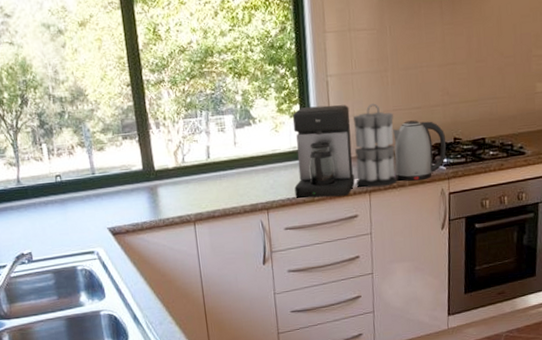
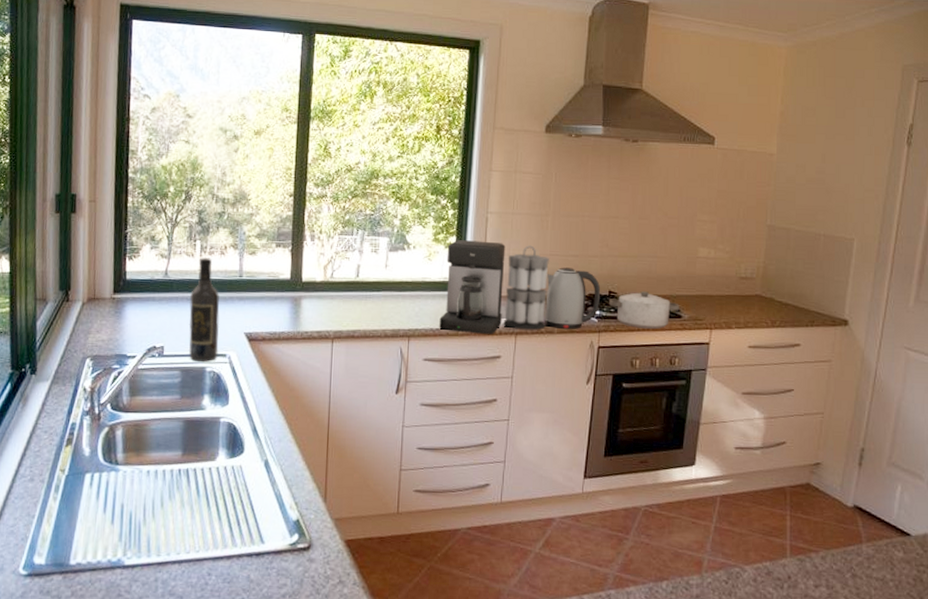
wine bottle: none [47,159,86,262] -> present [188,256,220,361]
cooking pot: none [455,133,522,171] -> present [609,291,680,330]

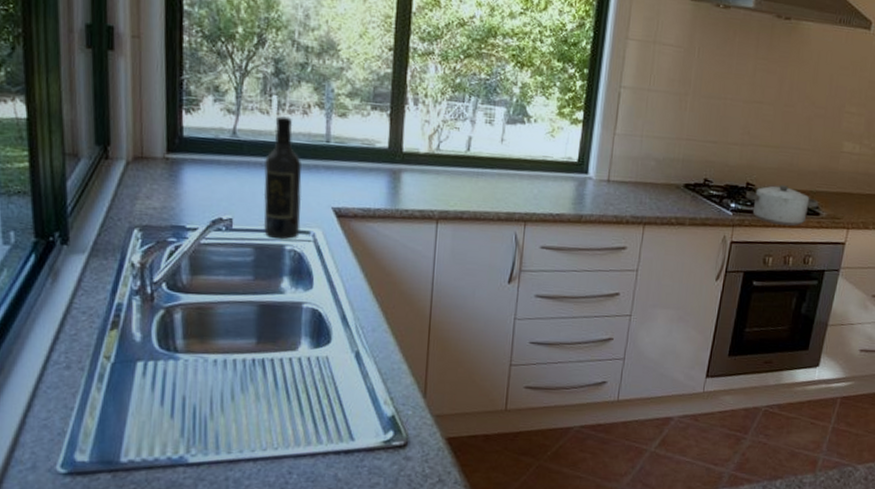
coffee maker: present [439,240,506,335] -> none [560,115,639,224]
spice rack: present [503,245,549,331] -> none [631,127,686,222]
kettle: present [544,267,601,330] -> none [675,153,739,223]

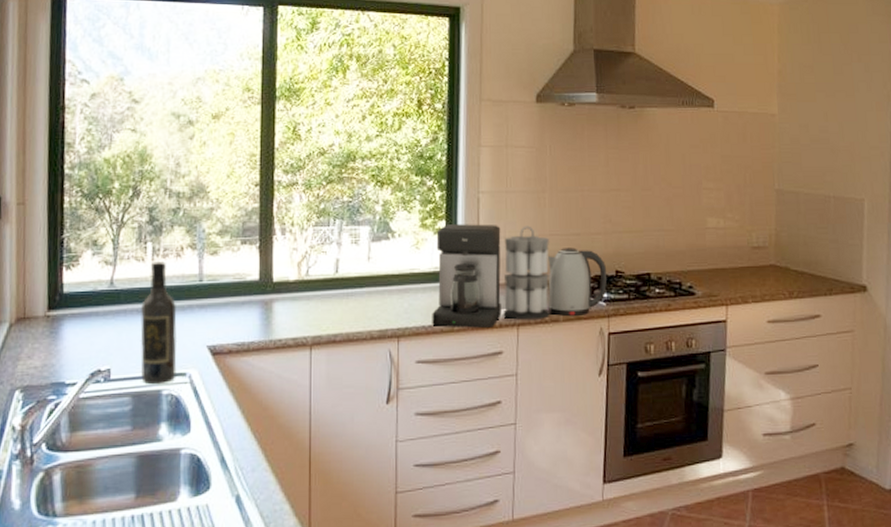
coffee maker: none [560,115,639,224] -> present [432,224,502,329]
spice rack: none [631,127,686,222] -> present [503,226,550,321]
kettle: none [675,153,739,223] -> present [547,247,607,317]
cooking pot: present [746,185,819,227] -> none [617,268,692,311]

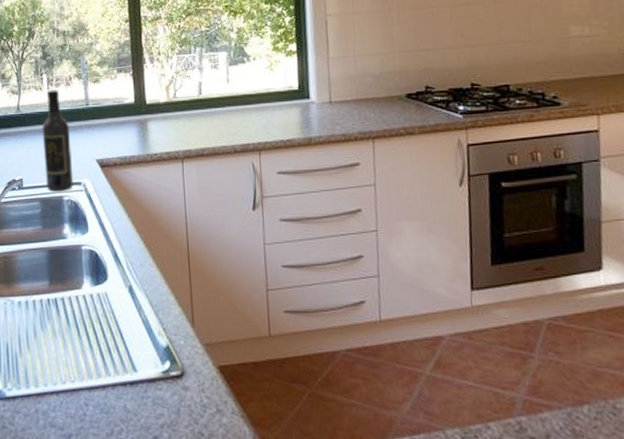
coffee maker: present [432,224,502,329] -> none [288,44,356,142]
spice rack: present [503,226,550,321] -> none [355,44,405,134]
kettle: present [547,247,607,317] -> none [399,63,462,130]

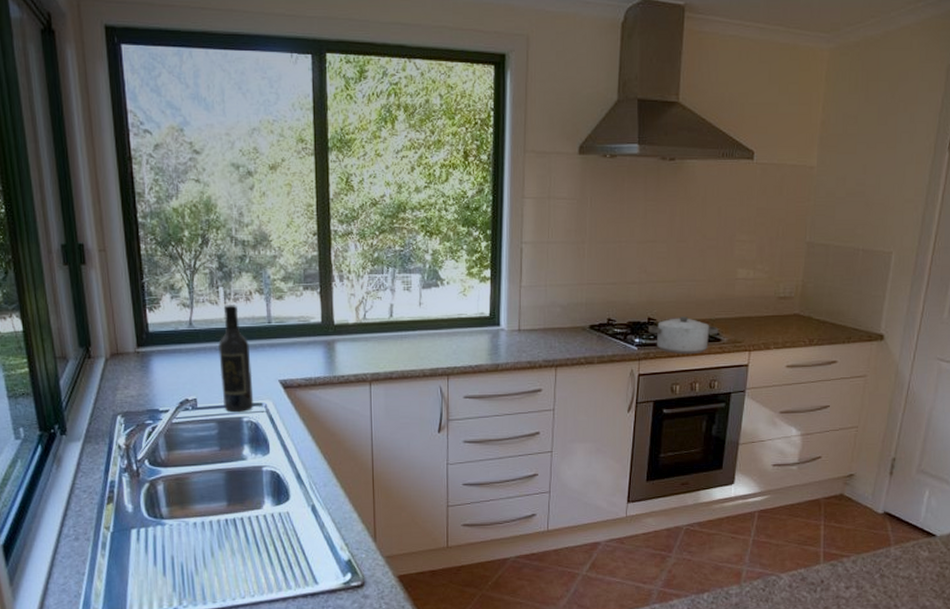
cooking pot: none [473,80,557,122] -> present [649,316,719,355]

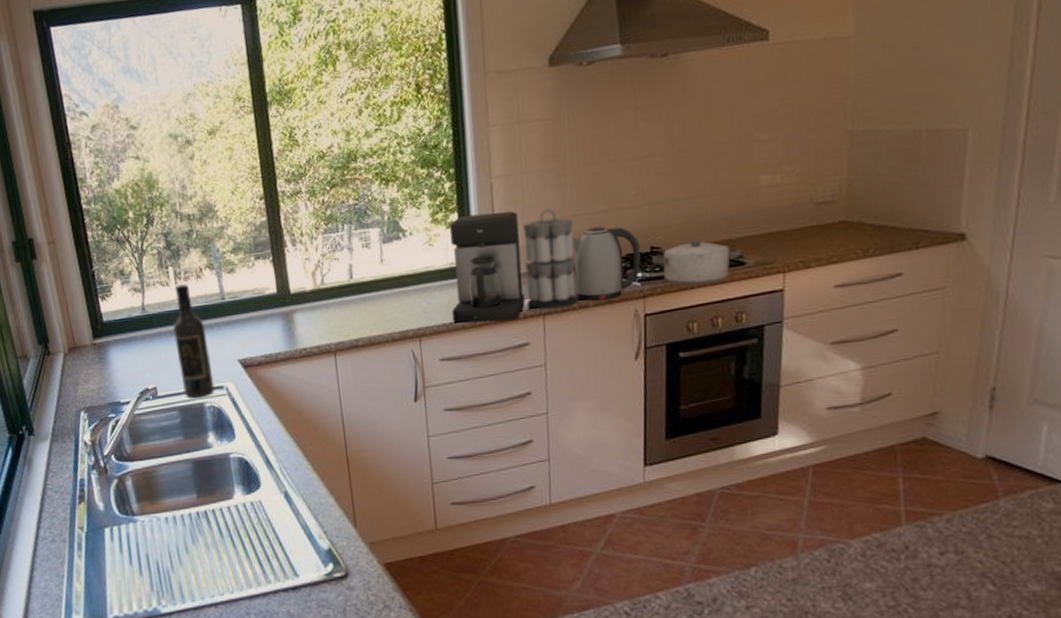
coffee maker: none [478,273,542,369] -> present [449,211,525,324]
spice rack: none [542,275,587,363] -> present [523,208,578,310]
kettle: none [583,296,640,360] -> present [573,226,641,302]

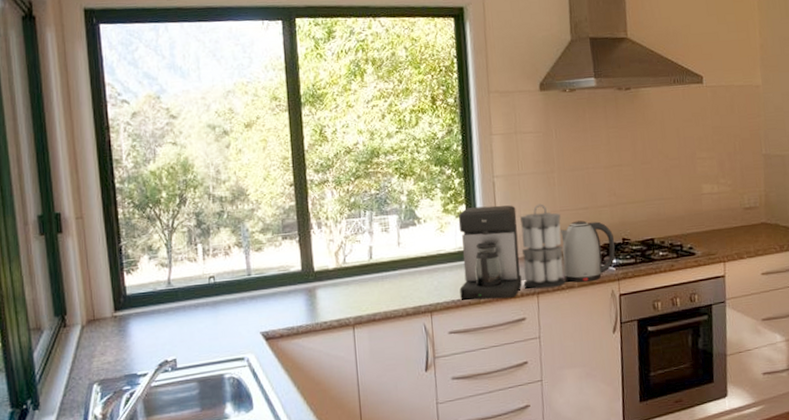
wine bottle: present [173,283,215,398] -> none [198,259,236,369]
cooking pot: present [652,239,742,286] -> none [624,234,692,271]

